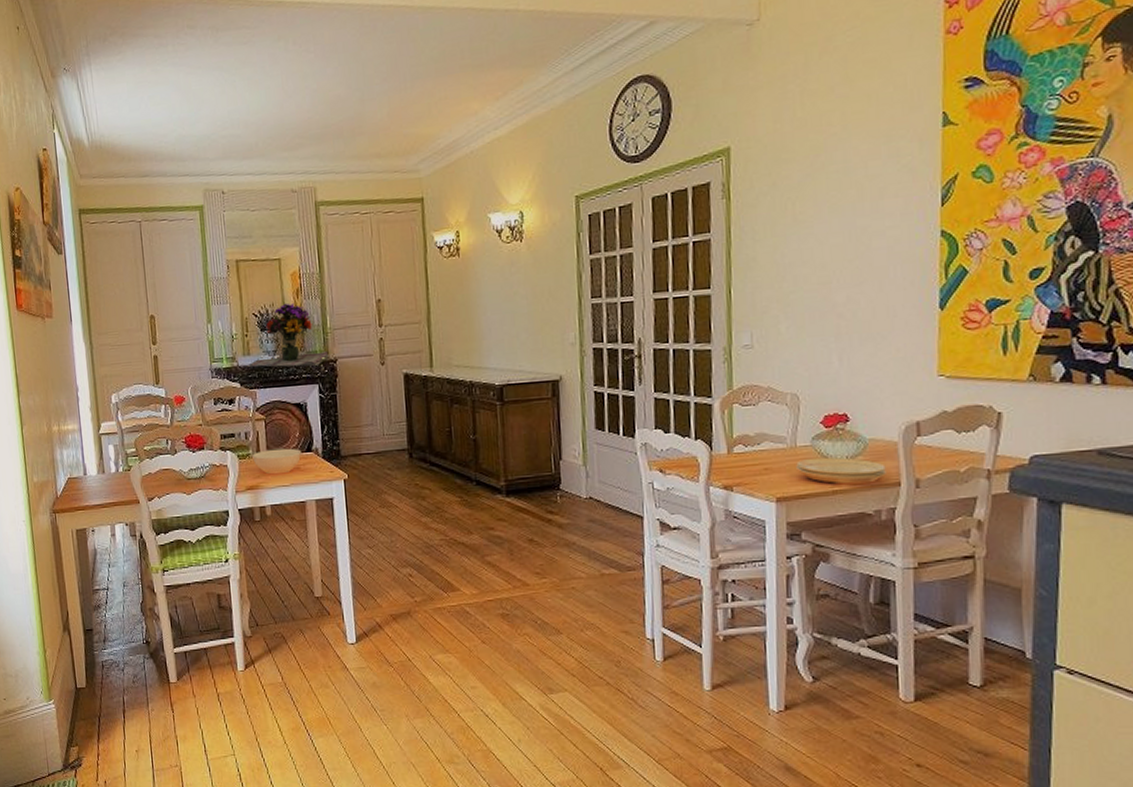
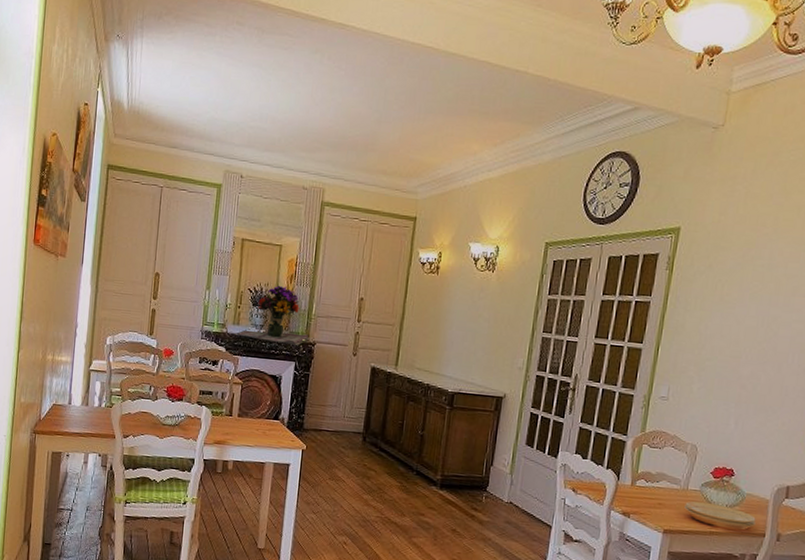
bowl: present [252,448,302,475] -> none [224,411,270,435]

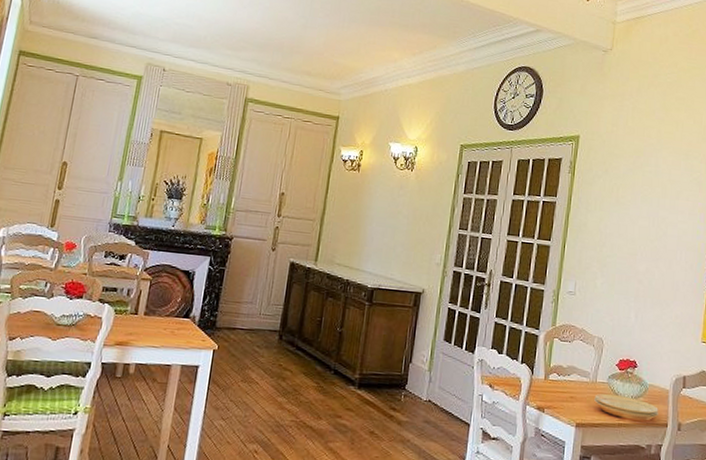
flower arrangement: present [234,283,310,345] -> none [145,176,228,240]

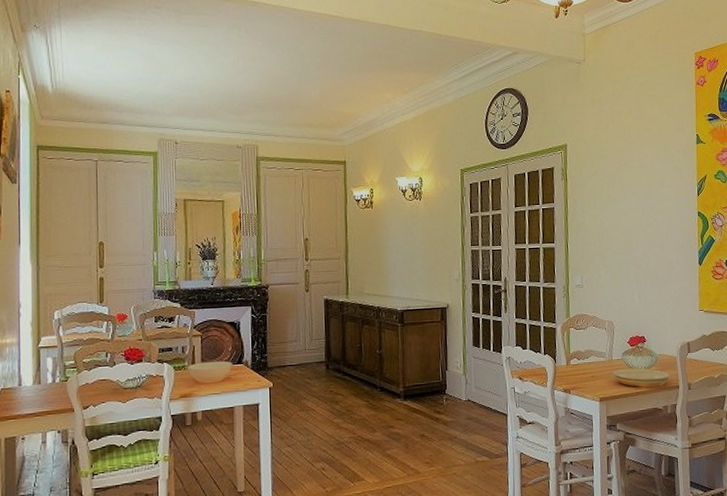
bowl: none [129,309,180,335] -> present [188,360,233,384]

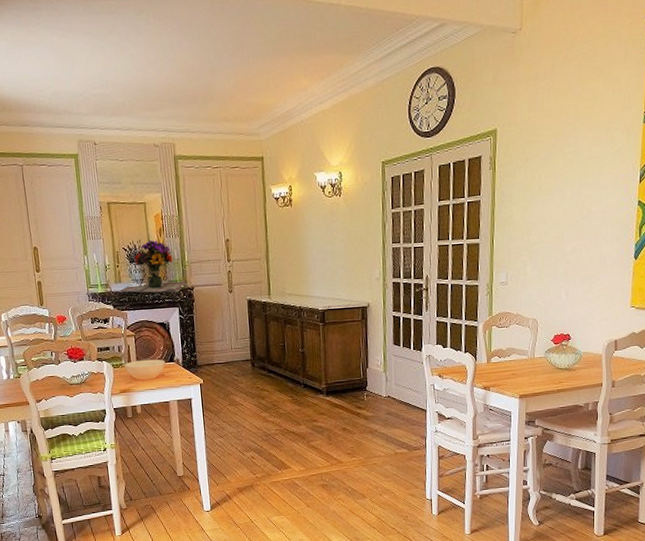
flower arrangement: none [187,236,263,291] -> present [118,239,188,293]
plate: present [612,368,670,388] -> none [534,366,593,385]

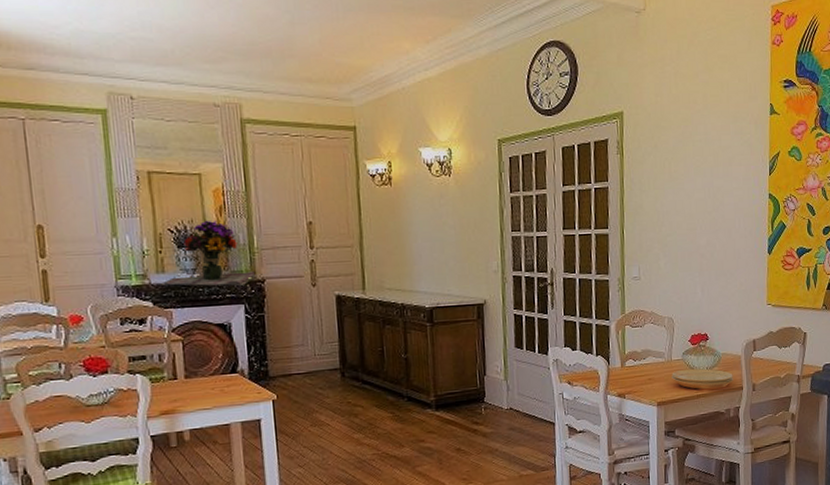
bowl: present [125,359,166,381] -> none [167,370,226,398]
plate: none [534,366,593,385] -> present [671,368,733,390]

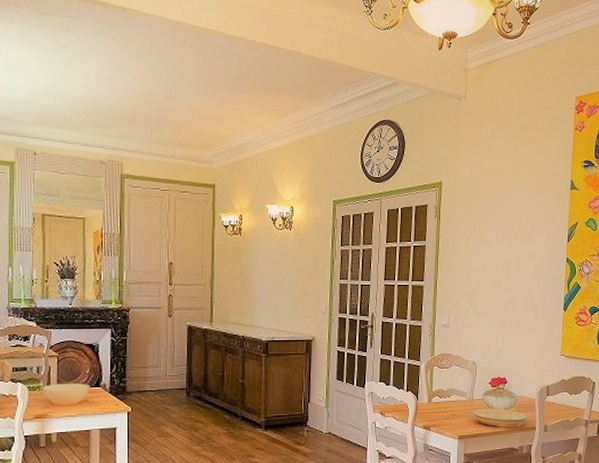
flower arrangement: present [160,218,258,286] -> none [43,255,124,313]
bowl: none [167,370,226,398] -> present [43,383,91,406]

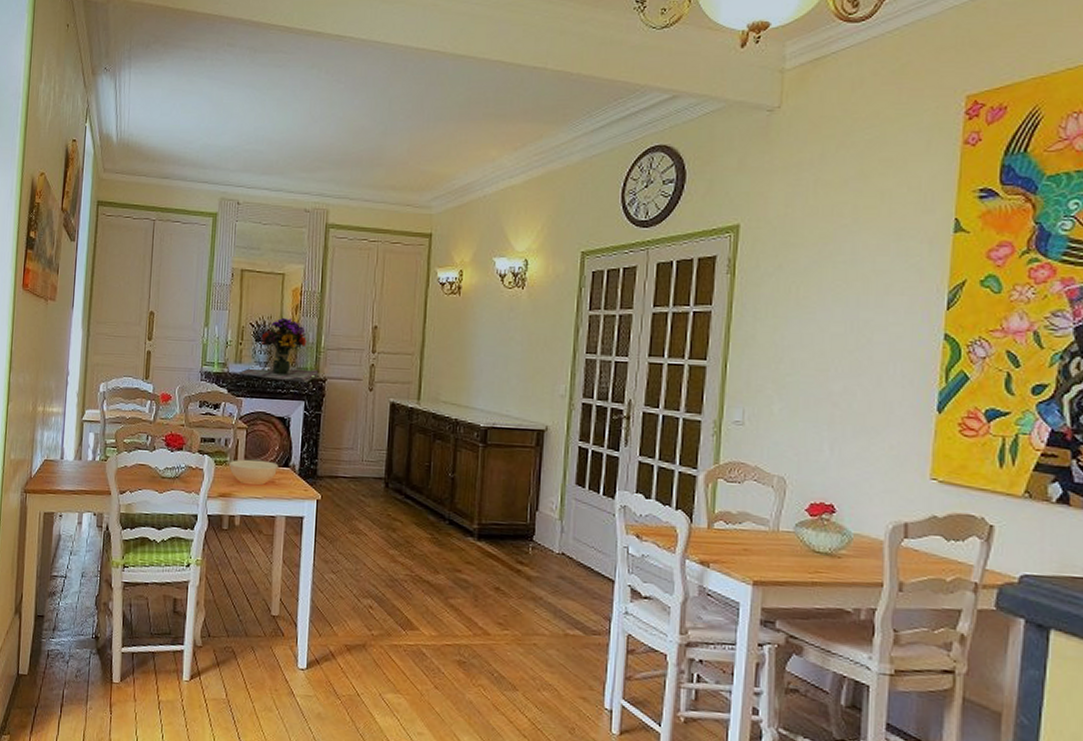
flower arrangement: none [43,255,124,313] -> present [236,315,320,382]
plate: present [472,408,527,428] -> none [777,545,869,580]

